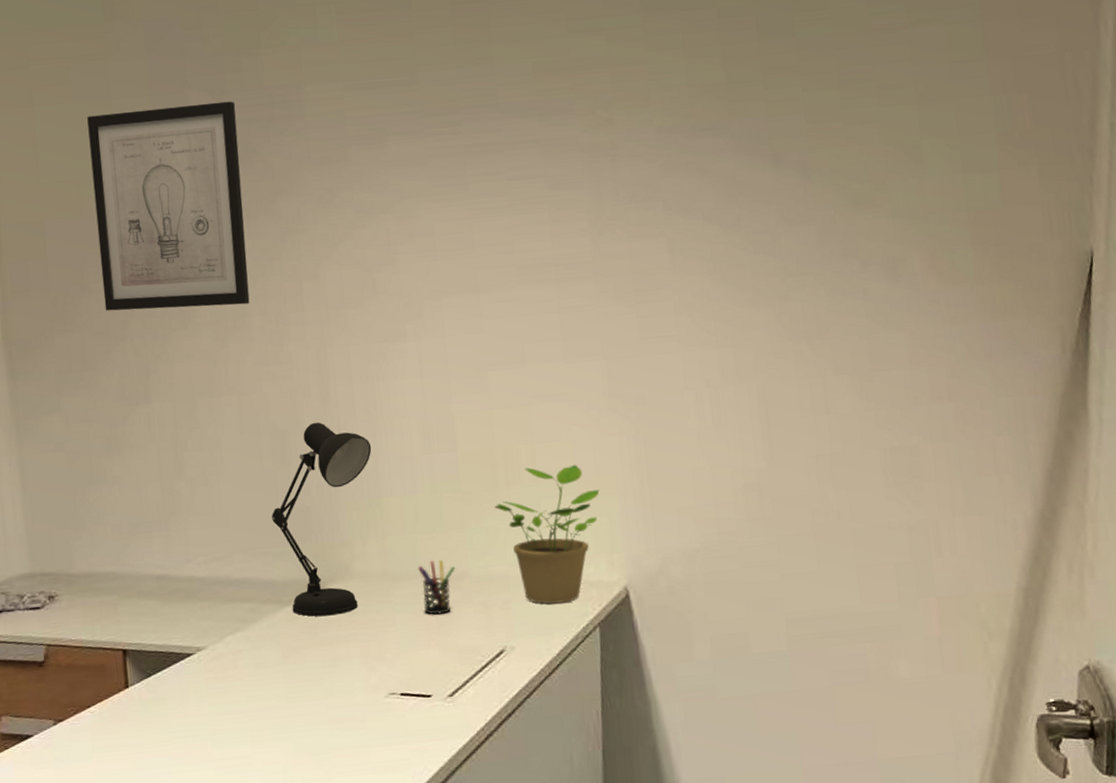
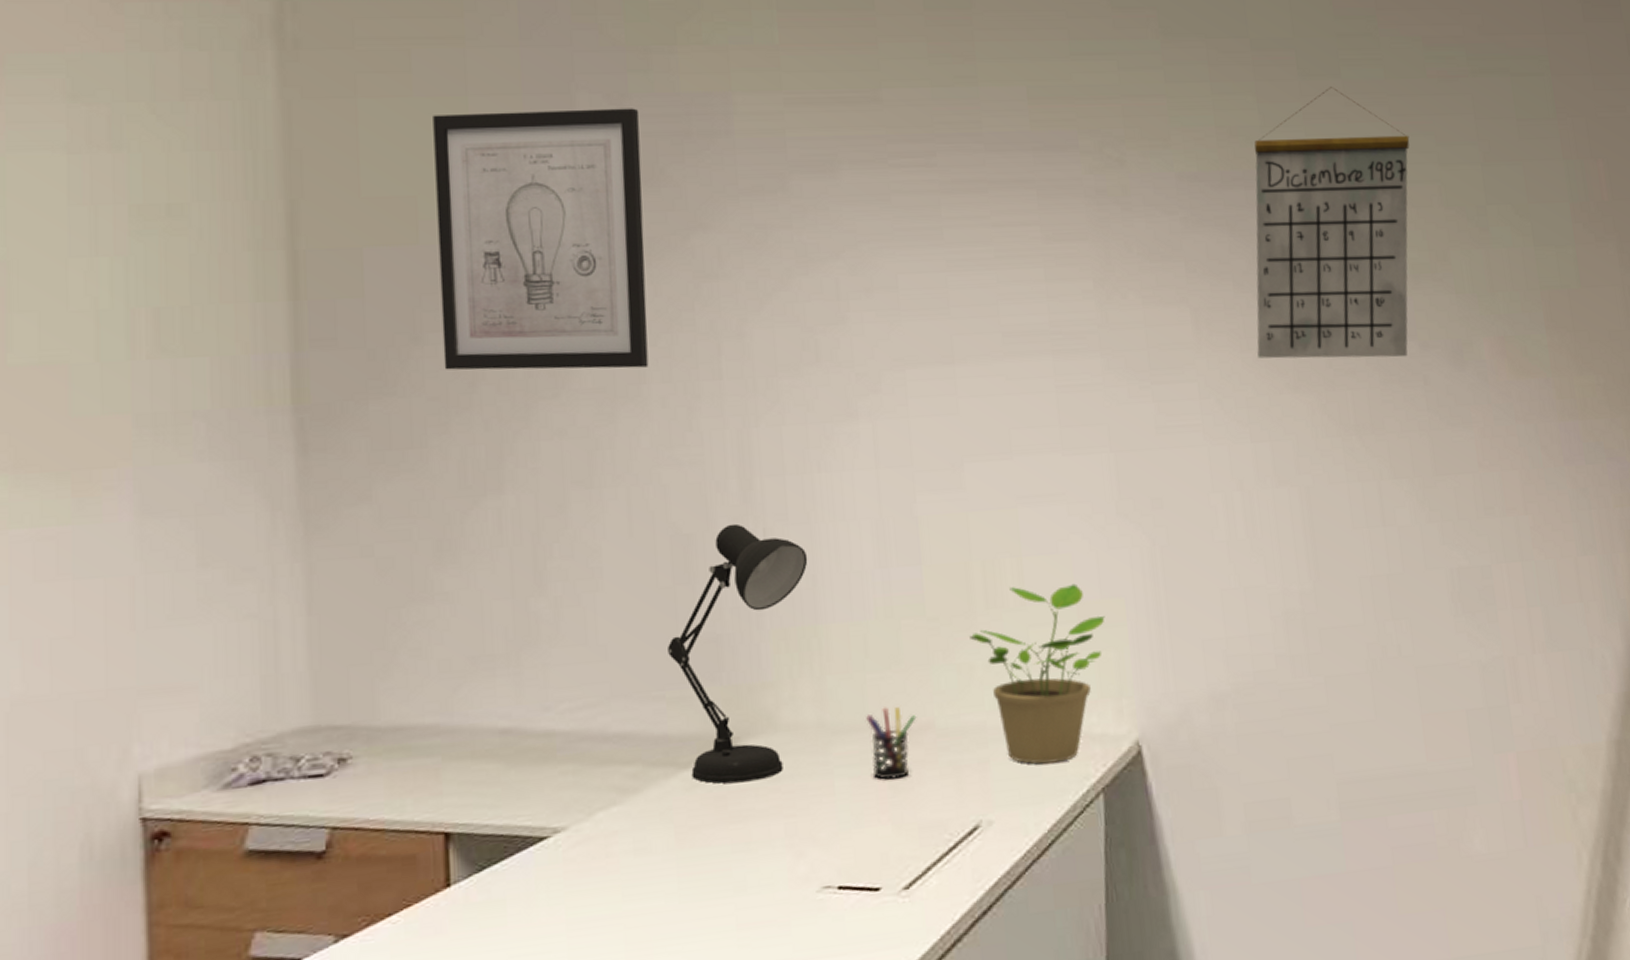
calendar: none [720,45,854,279] -> present [1254,87,1410,359]

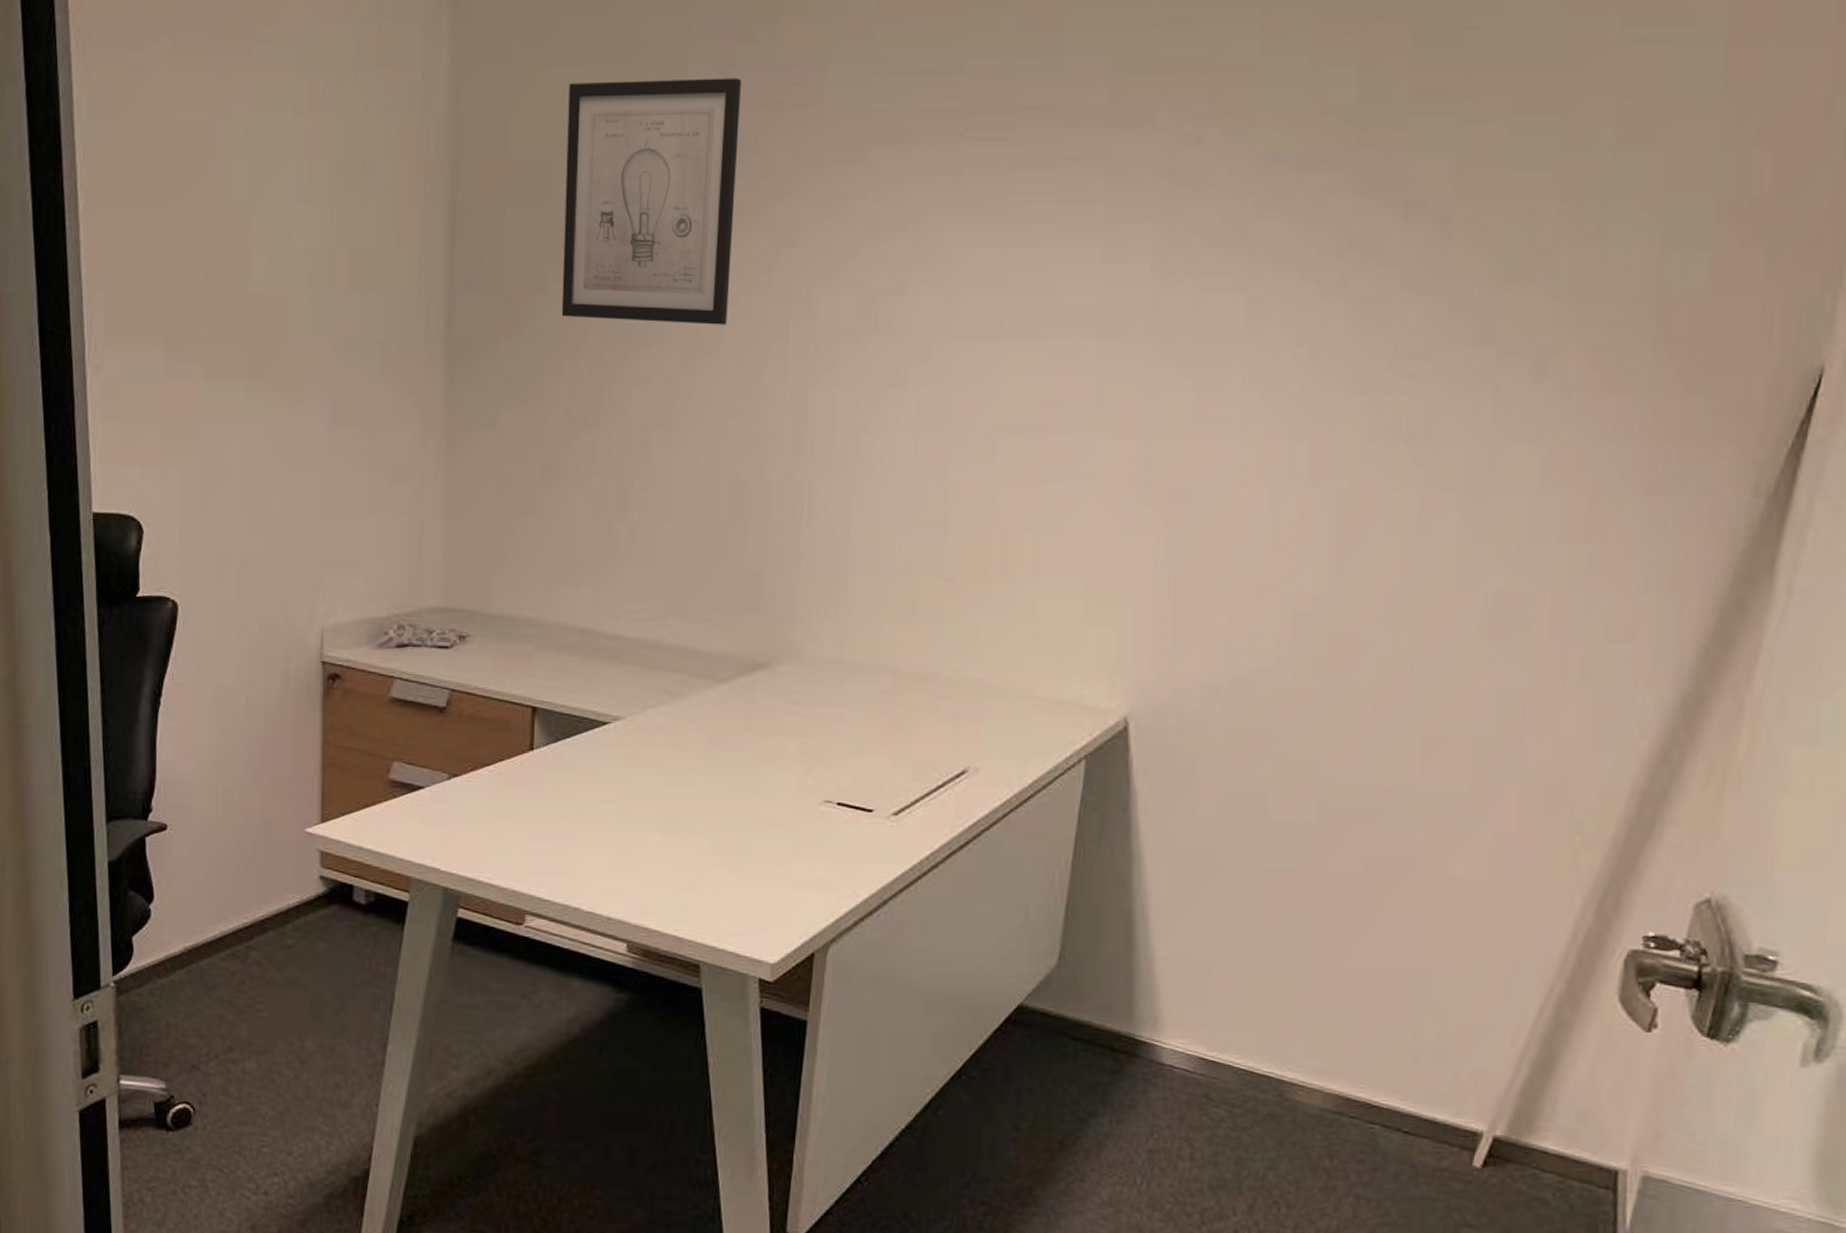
desk lamp: present [668,523,808,784] -> none [718,474,845,702]
pen holder: present [866,707,917,780] -> none [878,653,924,718]
potted plant: present [969,583,1105,764] -> none [981,559,1112,726]
calendar: present [1254,87,1410,359] -> none [1312,59,1531,363]

